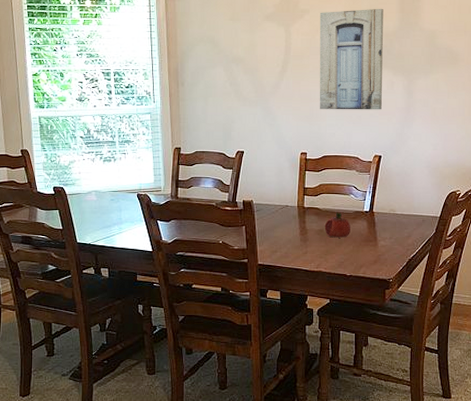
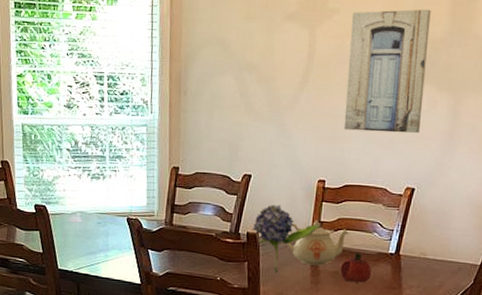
flower: none [247,175,306,234] -> present [252,204,321,273]
teapot: none [277,186,330,226] -> present [286,220,349,266]

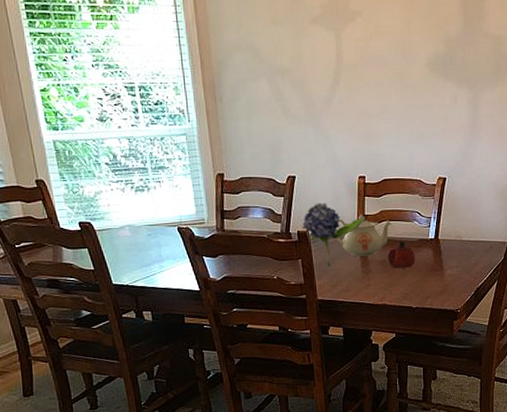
wall art: present [344,9,431,134] -> none [373,10,446,128]

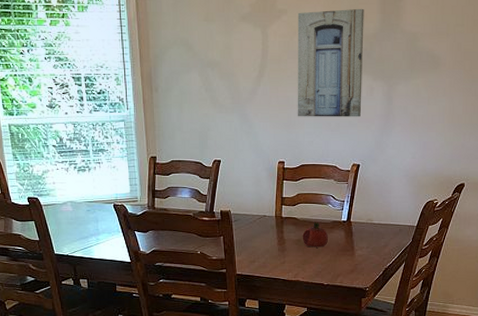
flower: present [302,202,366,267] -> none [225,185,284,244]
teapot: present [336,214,392,257] -> none [255,196,308,236]
wall art: none [373,10,446,128] -> present [297,8,364,117]

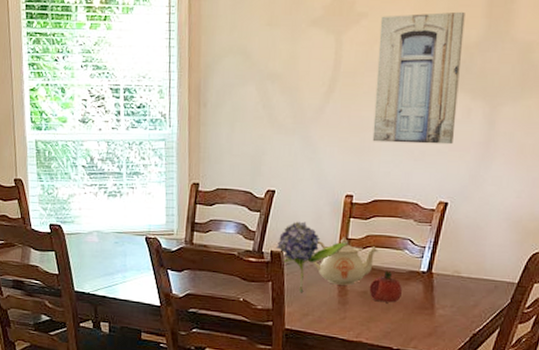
flower: none [225,185,284,244] -> present [276,221,349,293]
teapot: none [255,196,308,236] -> present [312,237,378,285]

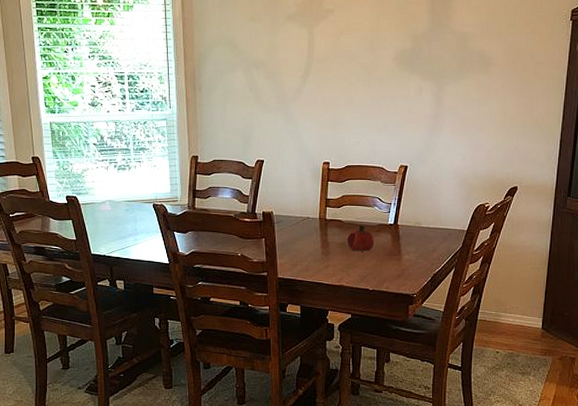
flower: present [276,221,349,293] -> none [267,186,328,247]
teapot: present [312,237,378,285] -> none [298,198,353,238]
wall art: present [372,11,465,145] -> none [343,8,413,118]

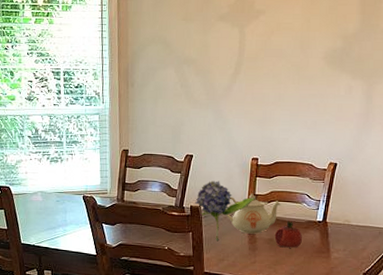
flower: none [267,186,328,247] -> present [195,180,256,242]
teapot: none [298,198,353,238] -> present [226,193,281,234]

